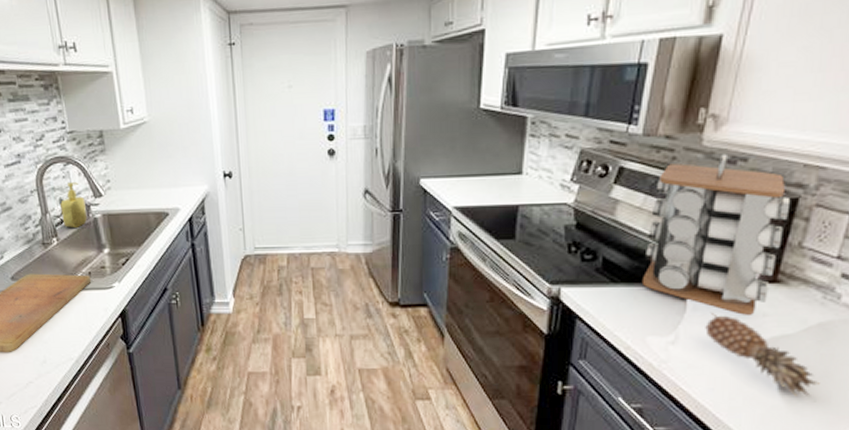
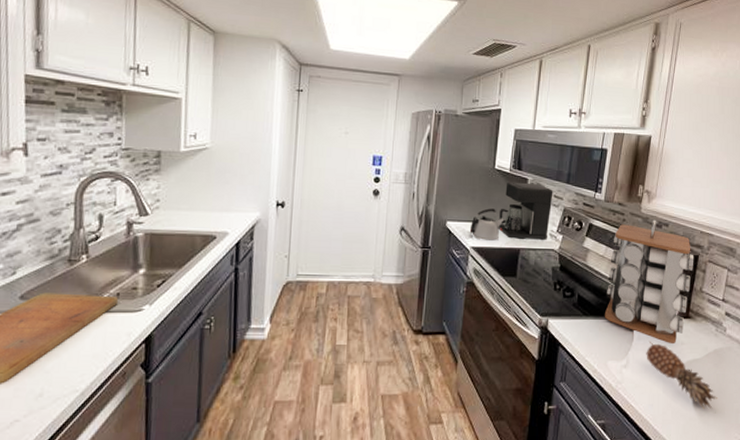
soap dispenser: present [60,182,87,228] -> none [98,198,128,245]
kettle: none [450,158,496,198] -> present [469,208,504,241]
coffee maker: none [488,121,564,194] -> present [498,181,553,241]

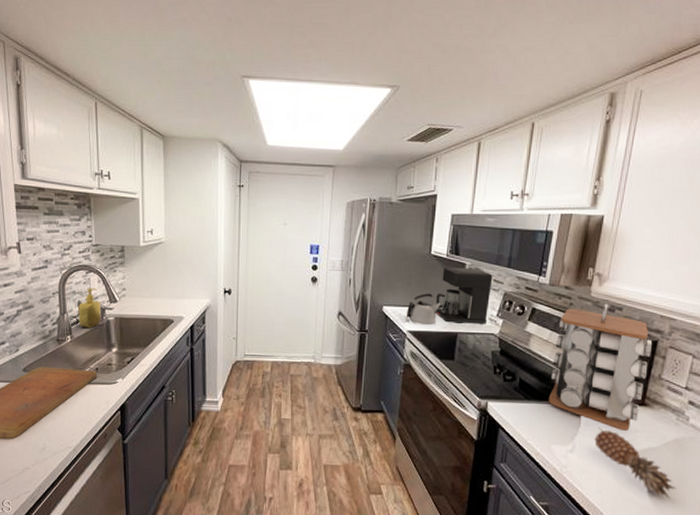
soap dispenser: none [98,198,128,245] -> present [78,288,101,328]

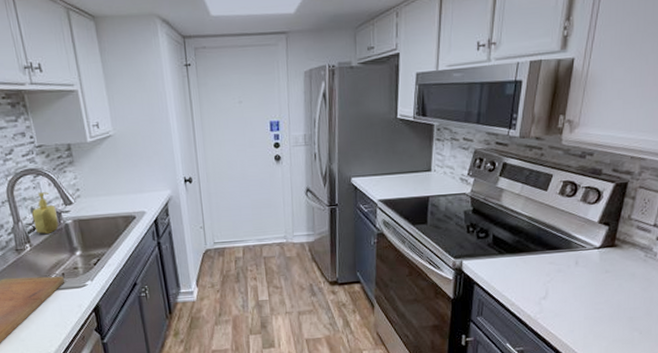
kettle: present [406,293,441,325] -> none [375,159,411,192]
coffee maker: present [435,267,493,325] -> none [405,128,462,188]
spice rack: present [548,303,653,432] -> none [521,150,623,274]
fruit: present [594,427,677,499] -> none [566,272,644,331]

